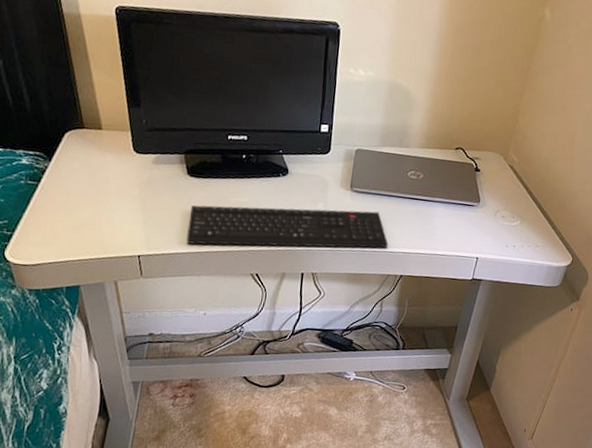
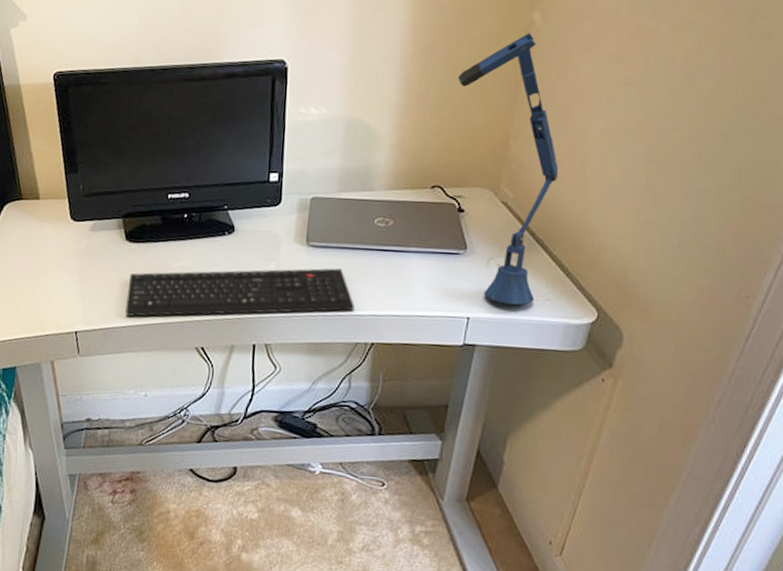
desk lamp: none [482,25,554,250] -> present [458,33,559,305]

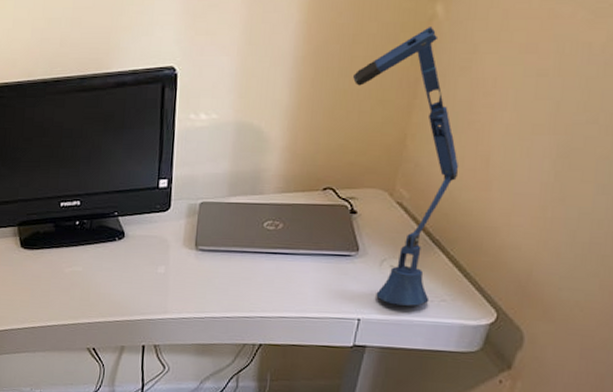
keyboard: present [125,268,355,317] -> none [21,271,243,319]

